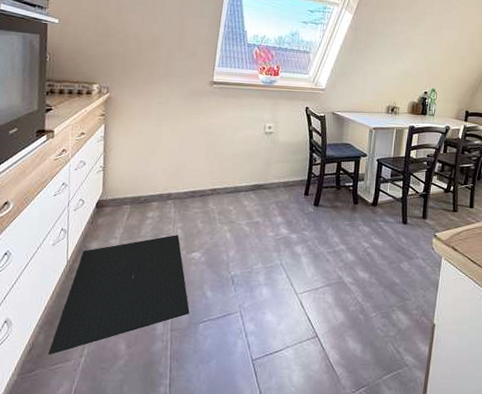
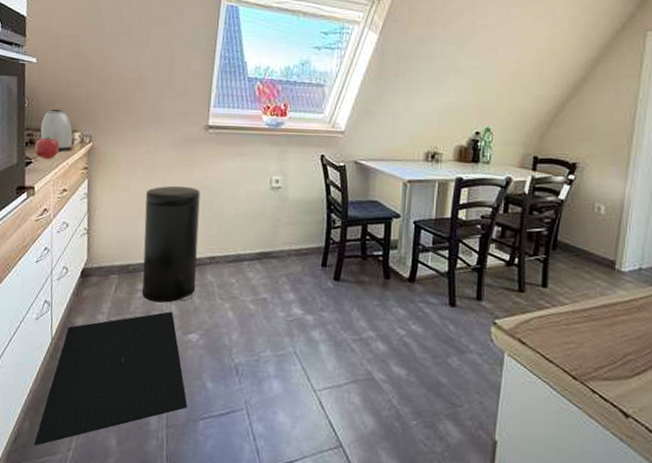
fruit: none [55,87,79,107] -> present [35,136,59,160]
kettle: none [60,64,92,101] -> present [40,109,73,152]
pedal bin: none [152,130,205,228] -> present [142,185,200,303]

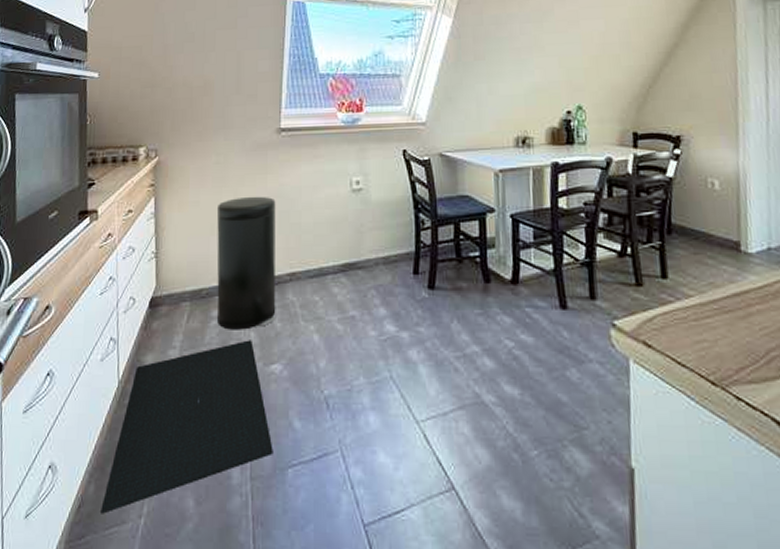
fruit: present [35,136,59,160] -> none [98,154,123,179]
kettle: present [40,109,73,152] -> none [103,124,138,170]

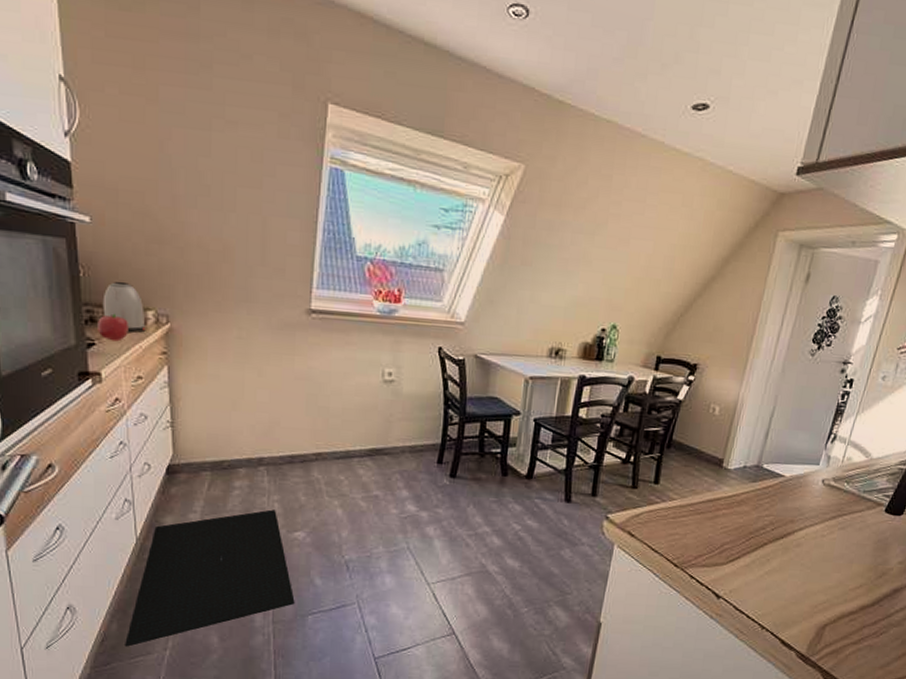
fruit: none [98,154,123,179] -> present [98,313,128,342]
kettle: none [103,124,138,170] -> present [102,281,146,334]
pedal bin: present [216,196,276,330] -> none [238,375,303,501]

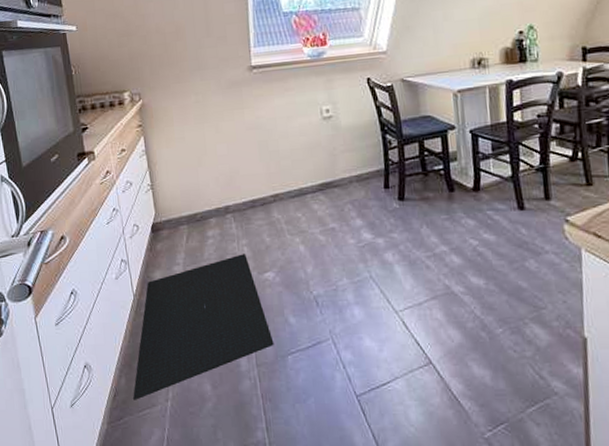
fruit: present [98,313,128,342] -> none [88,100,112,123]
kettle: present [102,281,146,334] -> none [90,72,124,114]

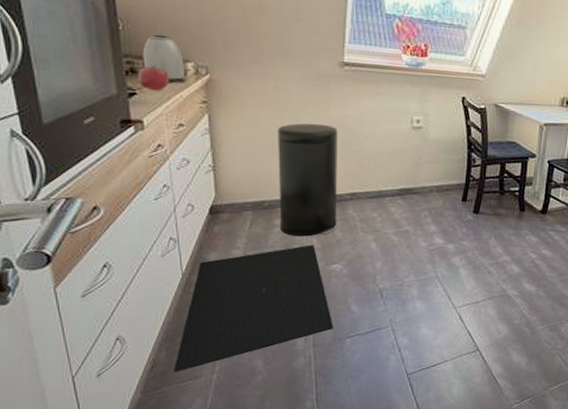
fruit: none [88,100,112,123] -> present [138,65,169,92]
kettle: none [90,72,124,114] -> present [142,34,186,84]
pedal bin: none [201,129,265,247] -> present [277,123,338,237]

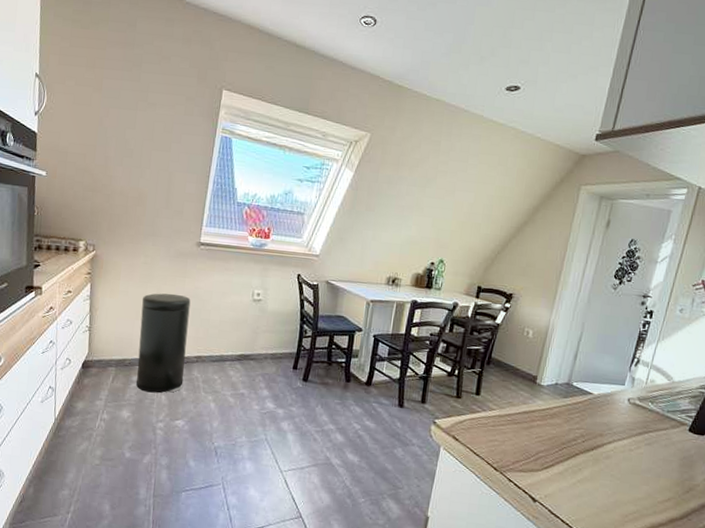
fruit: present [138,65,169,92] -> none [43,243,65,264]
kettle: present [142,34,186,84] -> none [48,219,78,258]
floor mat: present [174,245,334,372] -> none [38,401,172,508]

